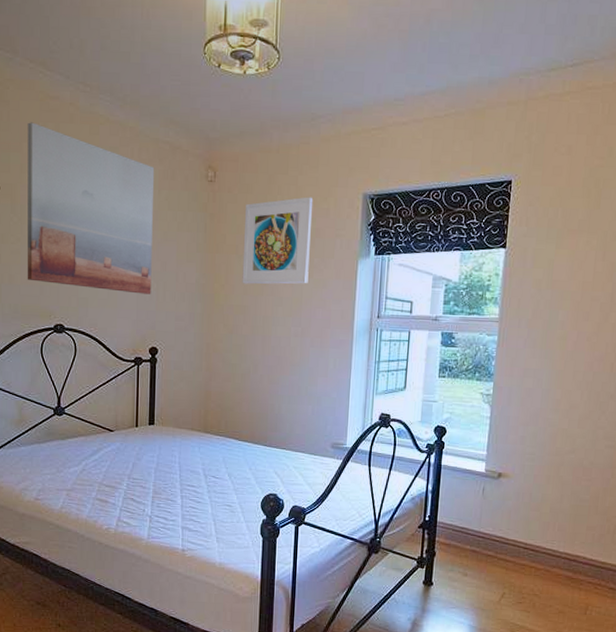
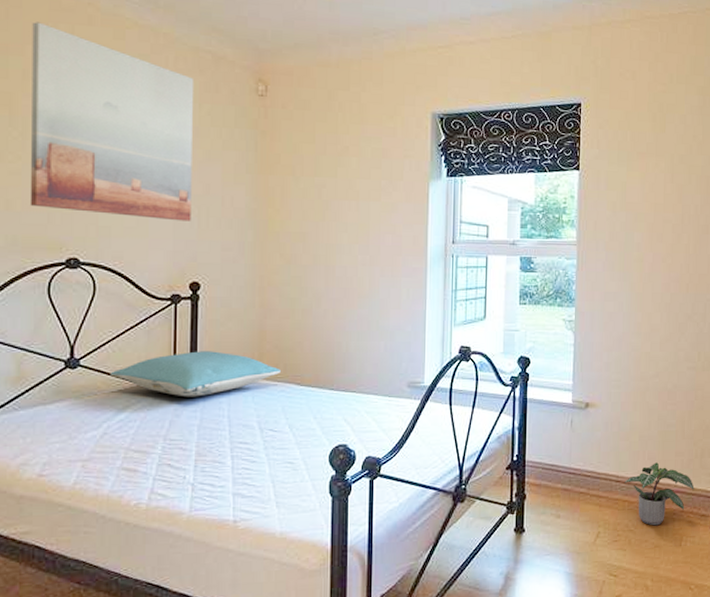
pillow: none [87,406,222,445] -> present [110,351,281,397]
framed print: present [242,197,314,284] -> none [300,115,379,209]
potted plant: none [532,534,604,593] -> present [624,462,694,526]

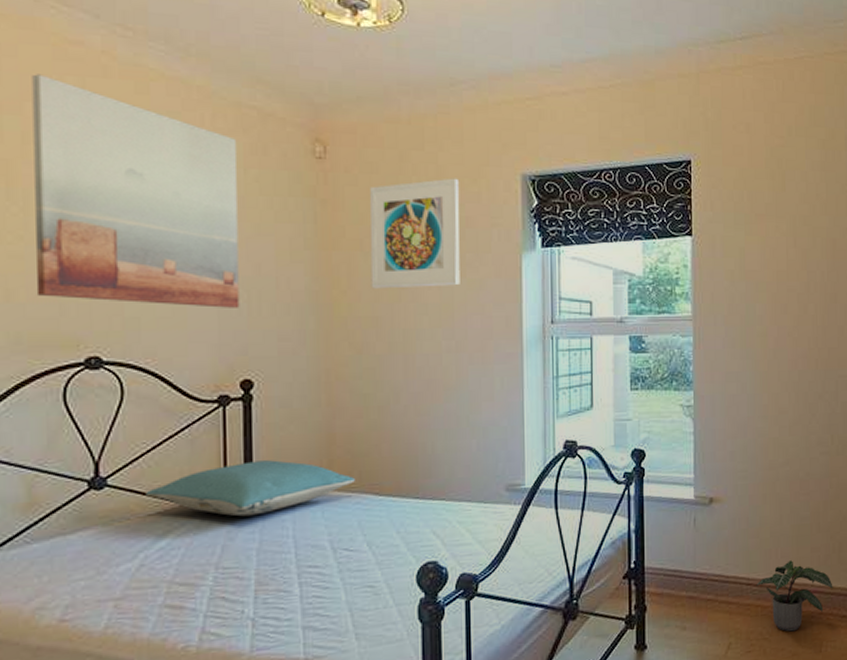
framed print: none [300,115,379,209] -> present [369,178,460,289]

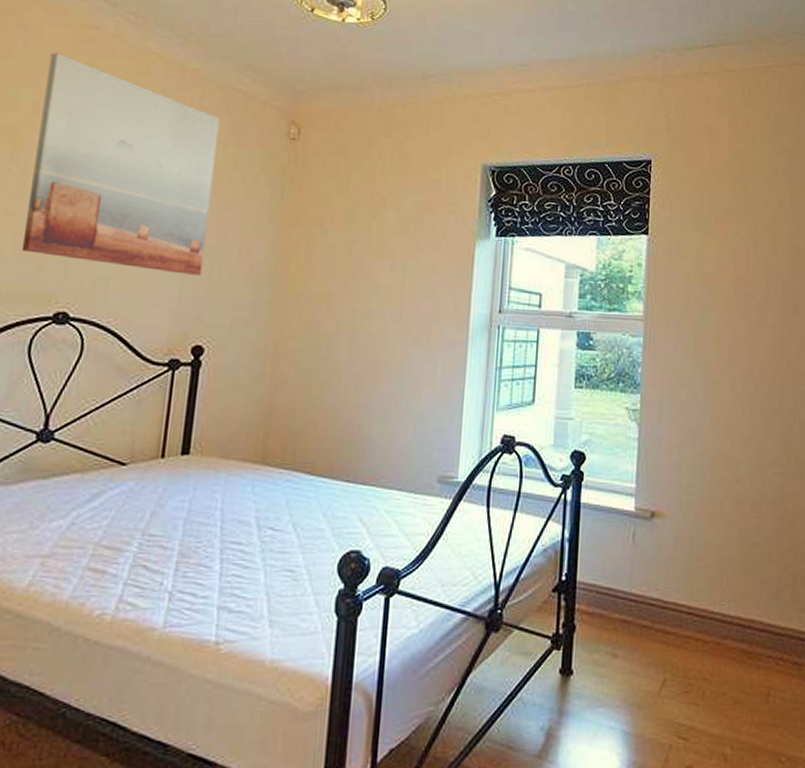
pillow: present [145,460,355,517] -> none [87,427,289,484]
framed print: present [369,178,460,289] -> none [326,164,422,268]
potted plant: present [756,560,833,632] -> none [698,591,785,674]

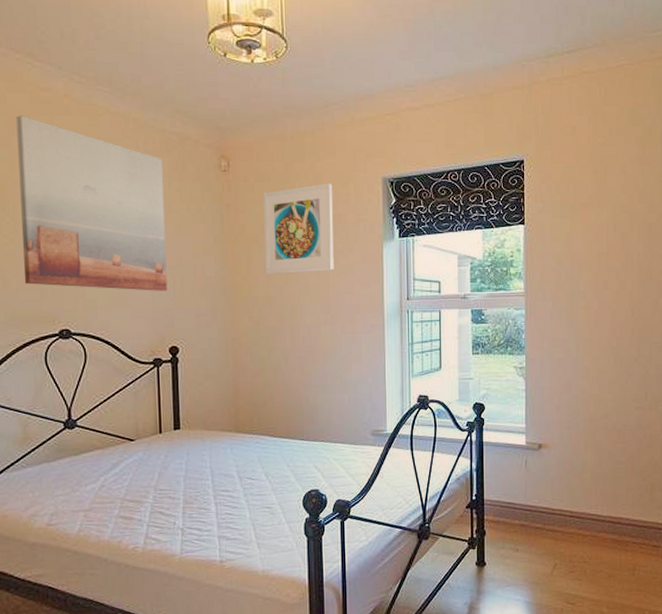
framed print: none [326,164,422,268] -> present [263,183,334,274]

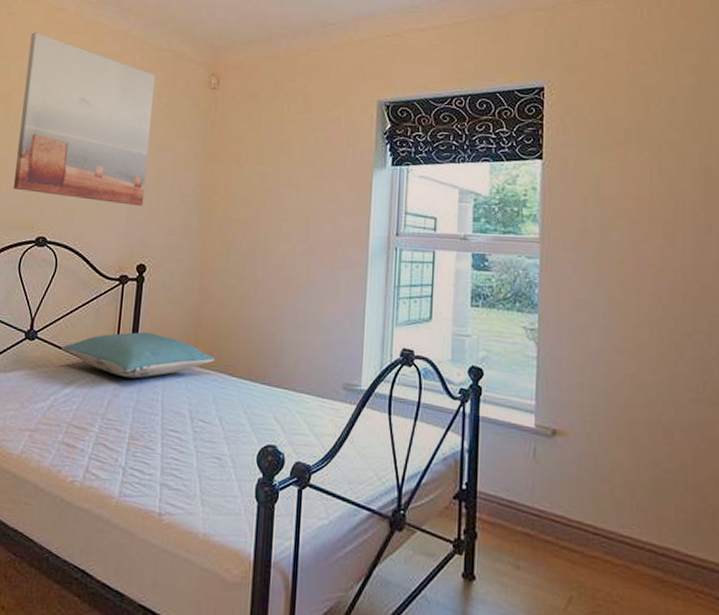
pillow: none [104,408,255,451] -> present [61,332,214,379]
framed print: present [263,183,334,274] -> none [243,104,323,197]

